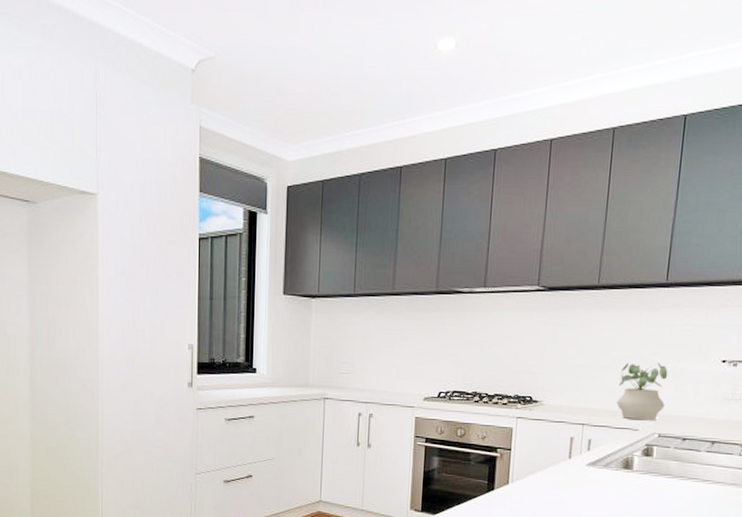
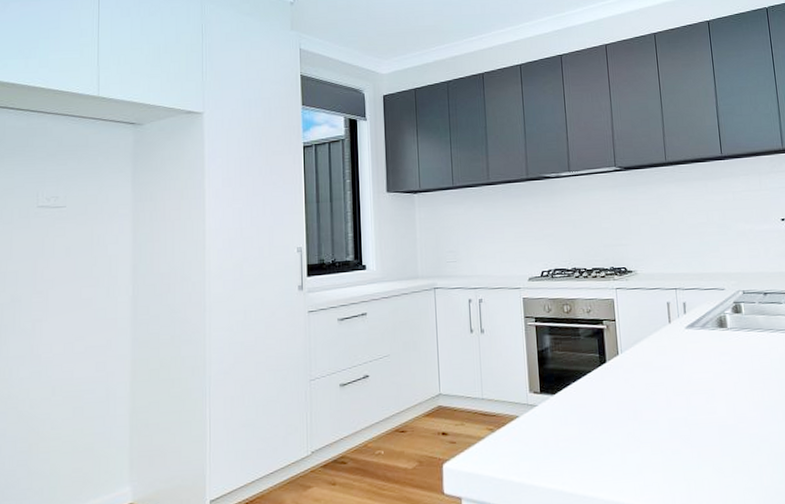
potted plant: present [616,362,668,421] -> none [699,225,743,280]

